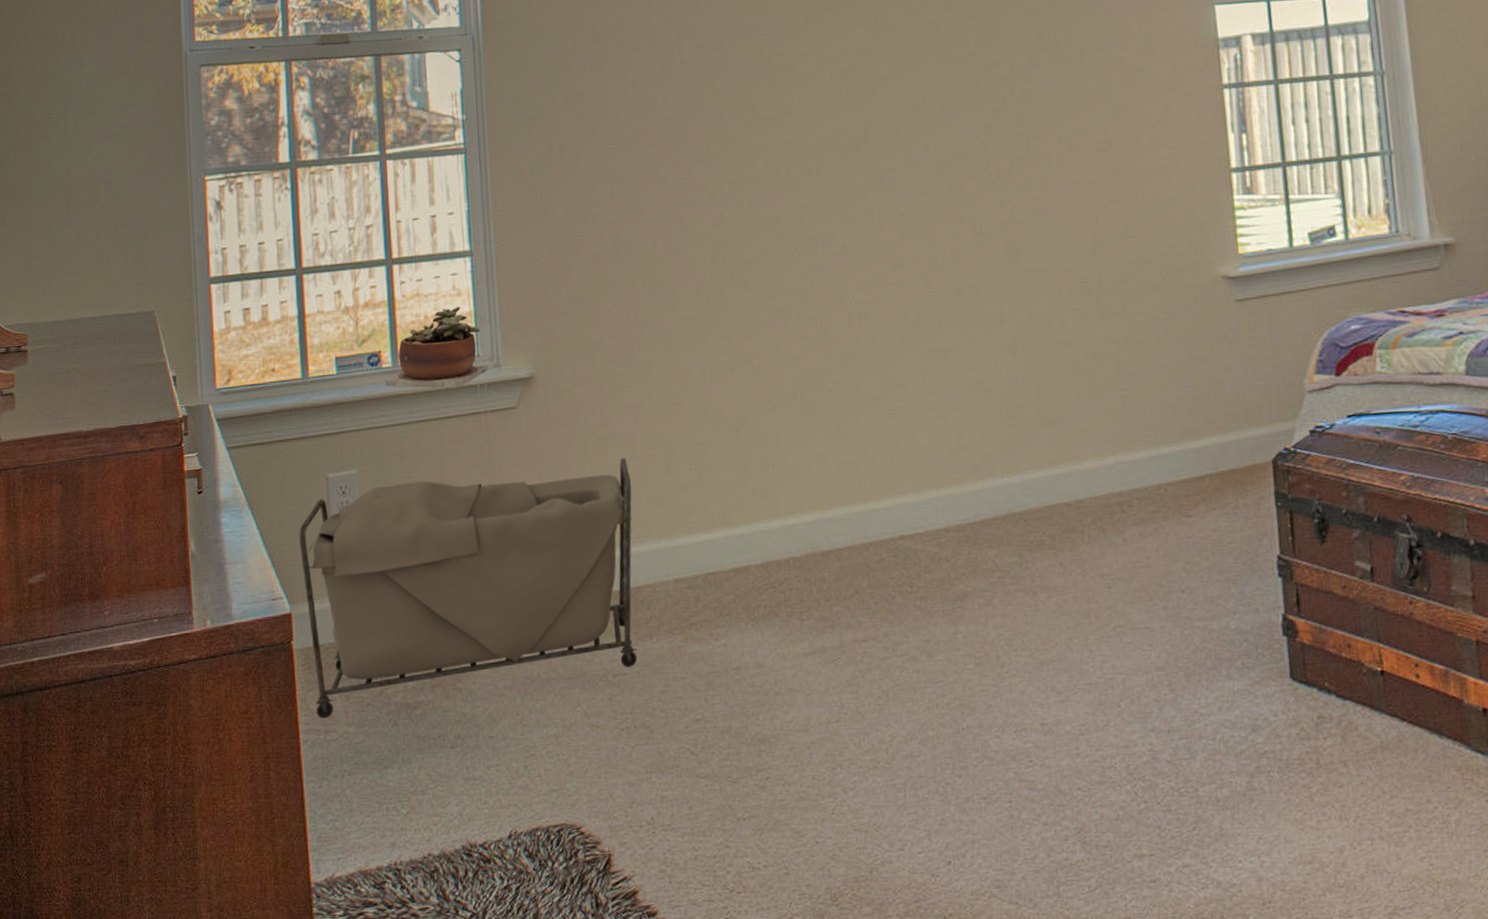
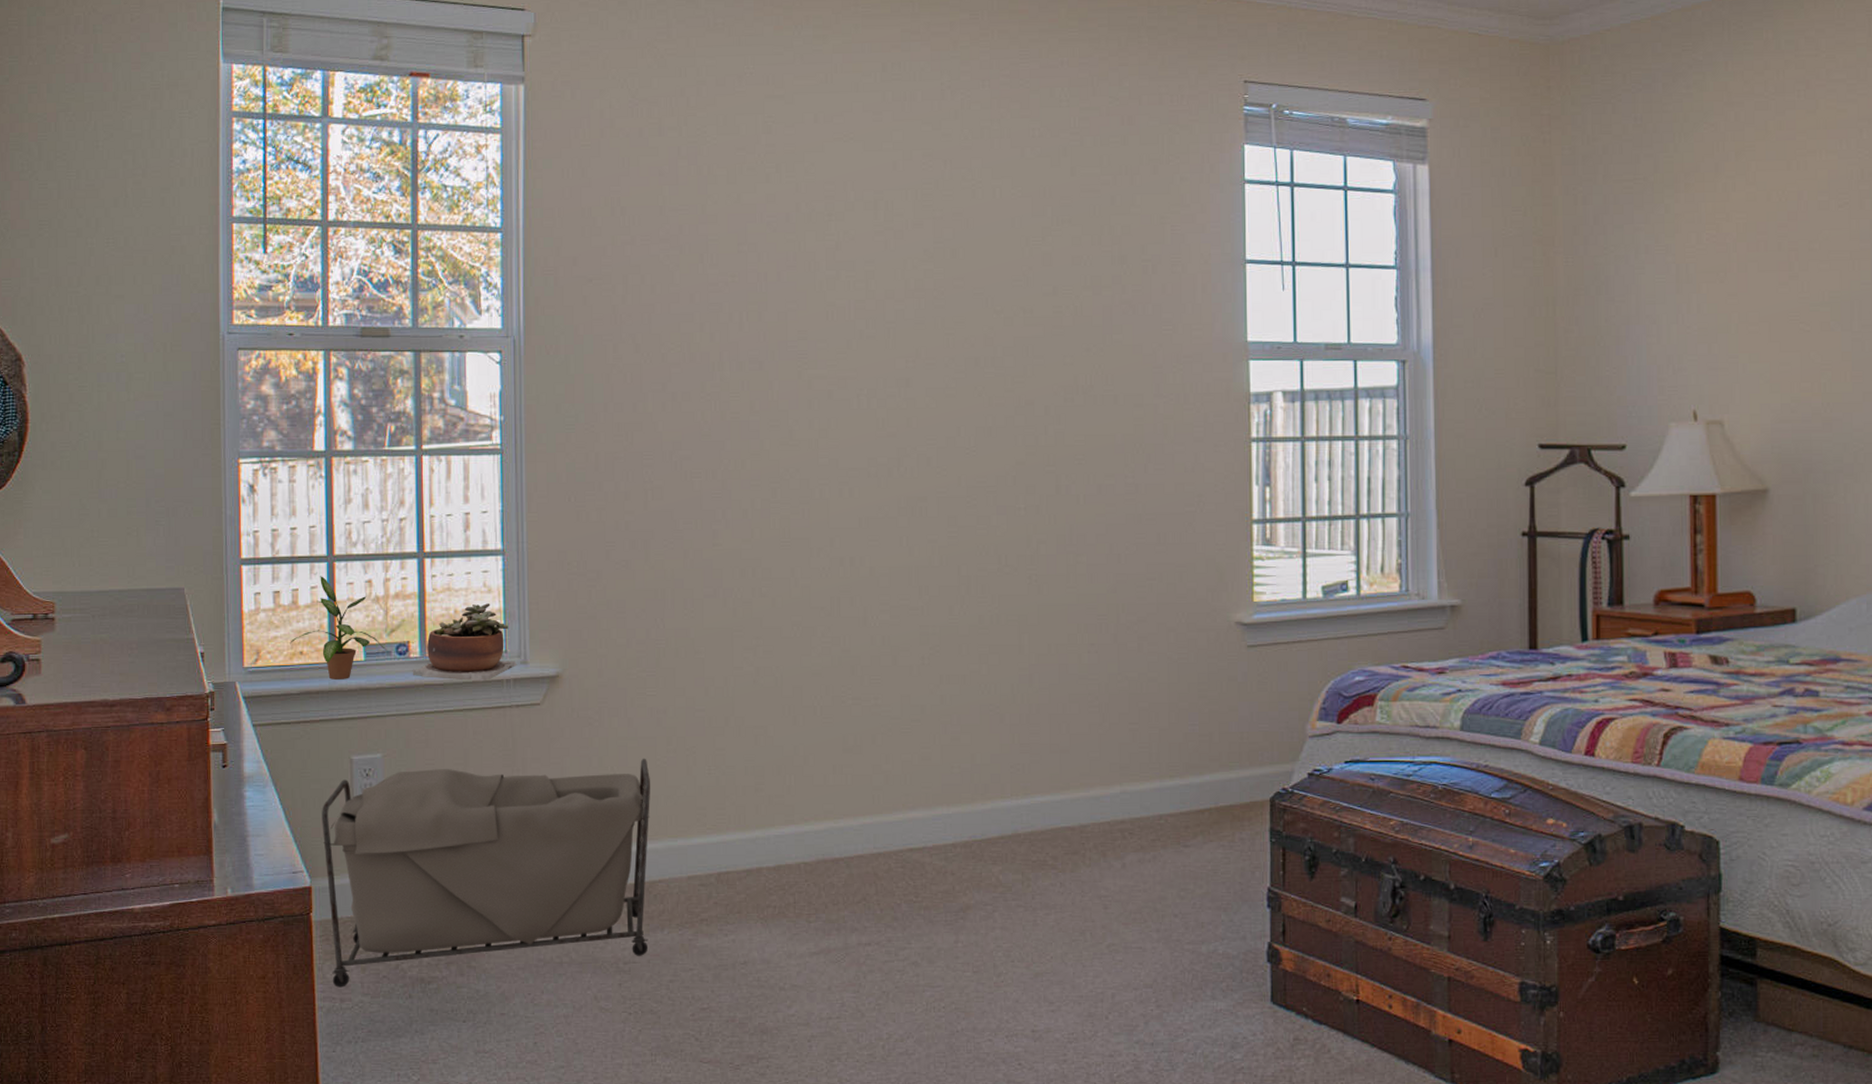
potted plant: none [261,290,357,397] -> present [290,576,385,681]

